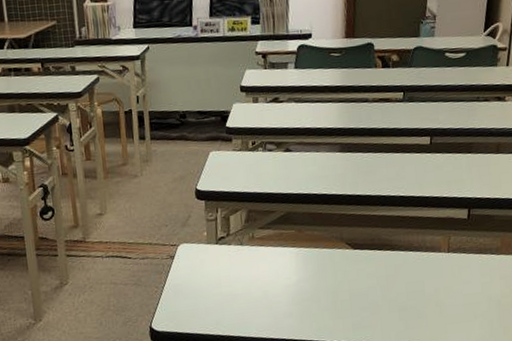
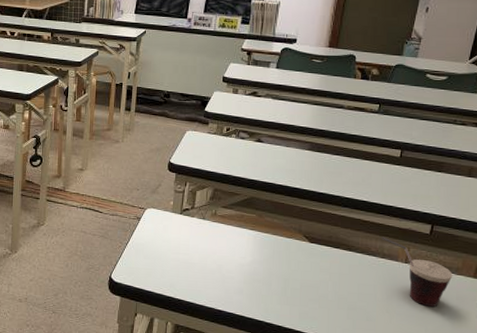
cup: none [422,229,494,293] -> present [381,236,453,308]

